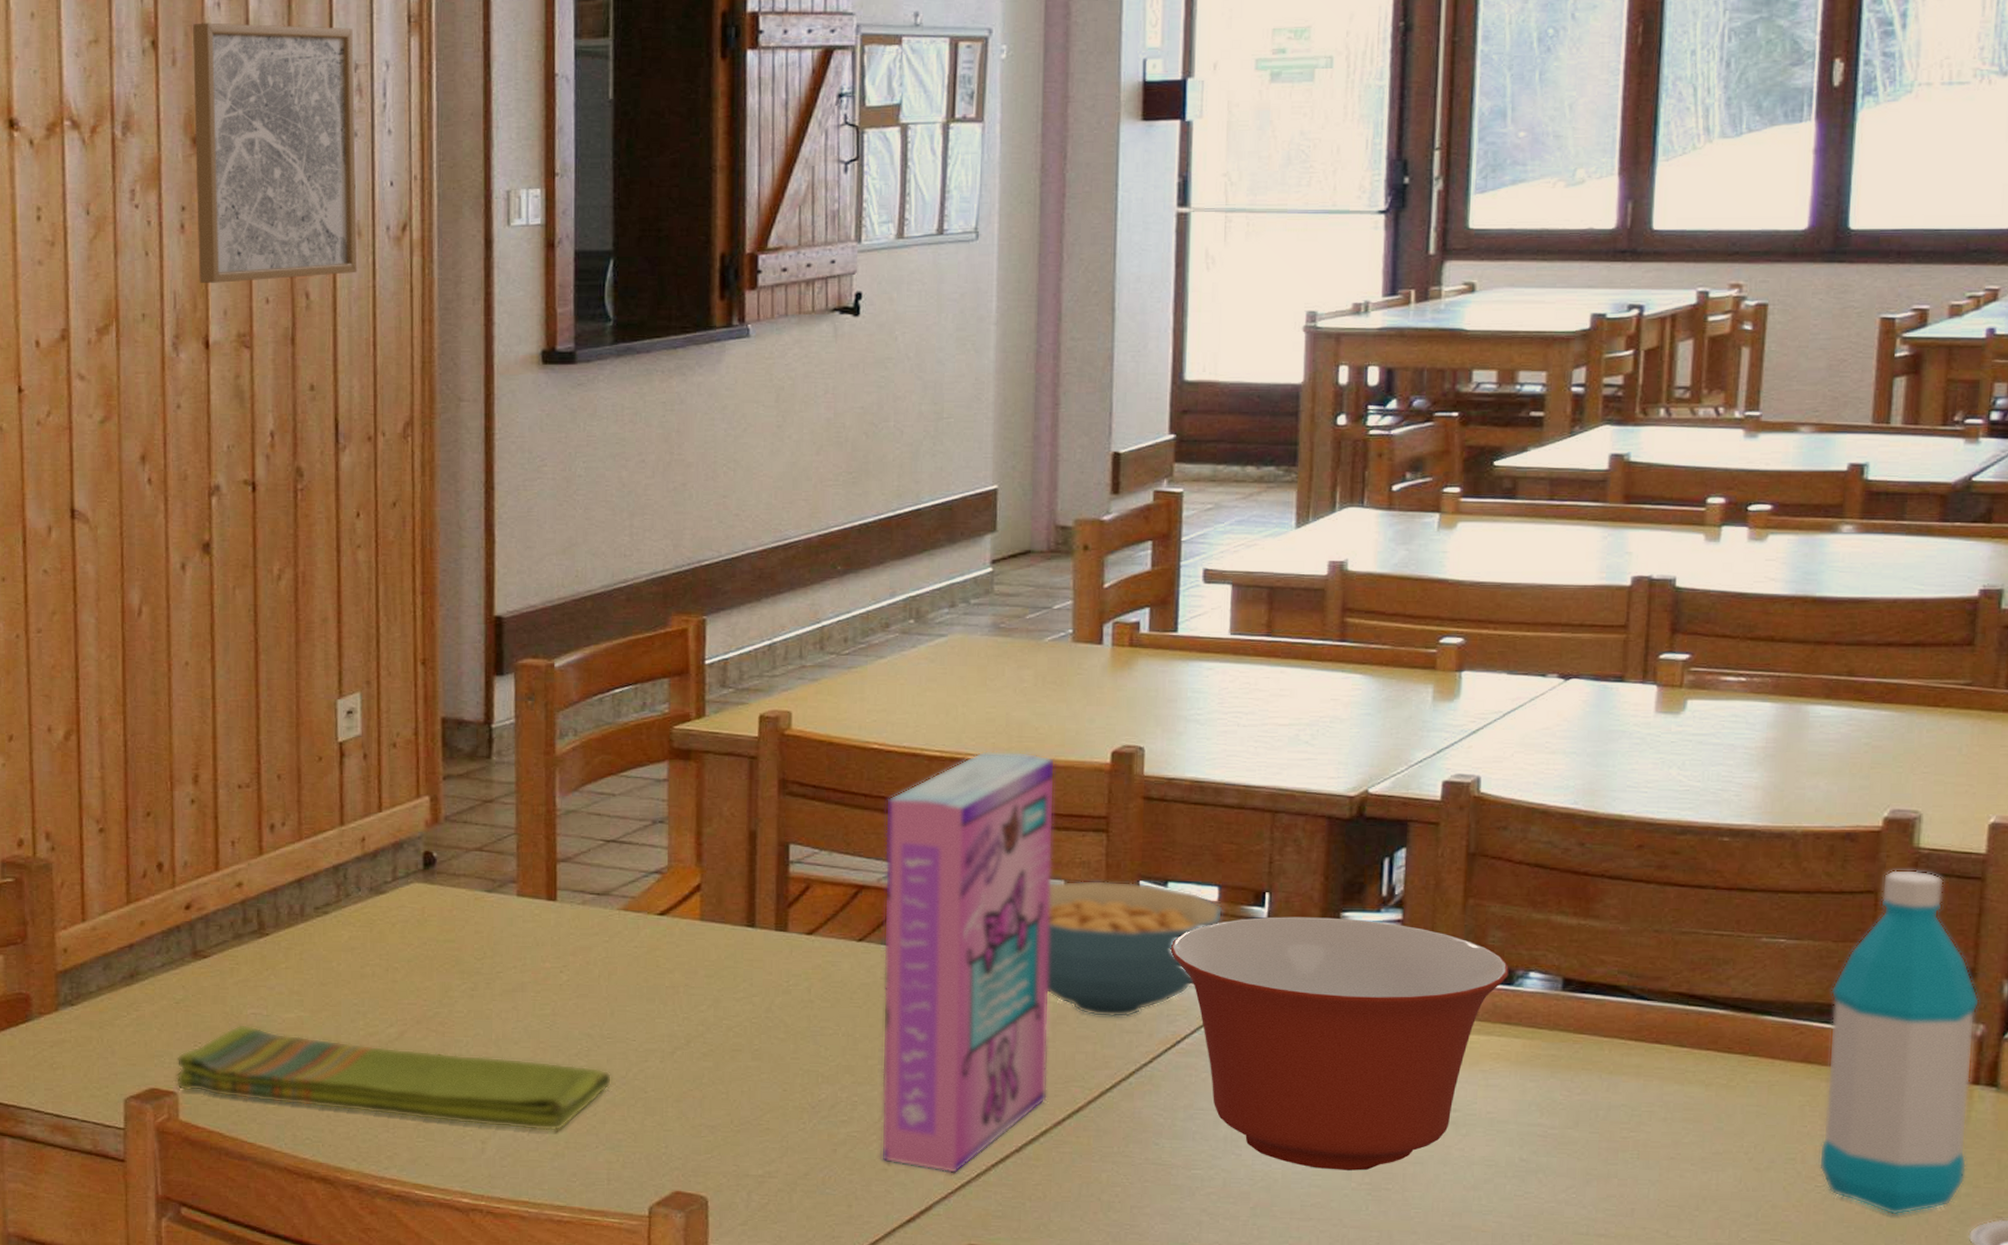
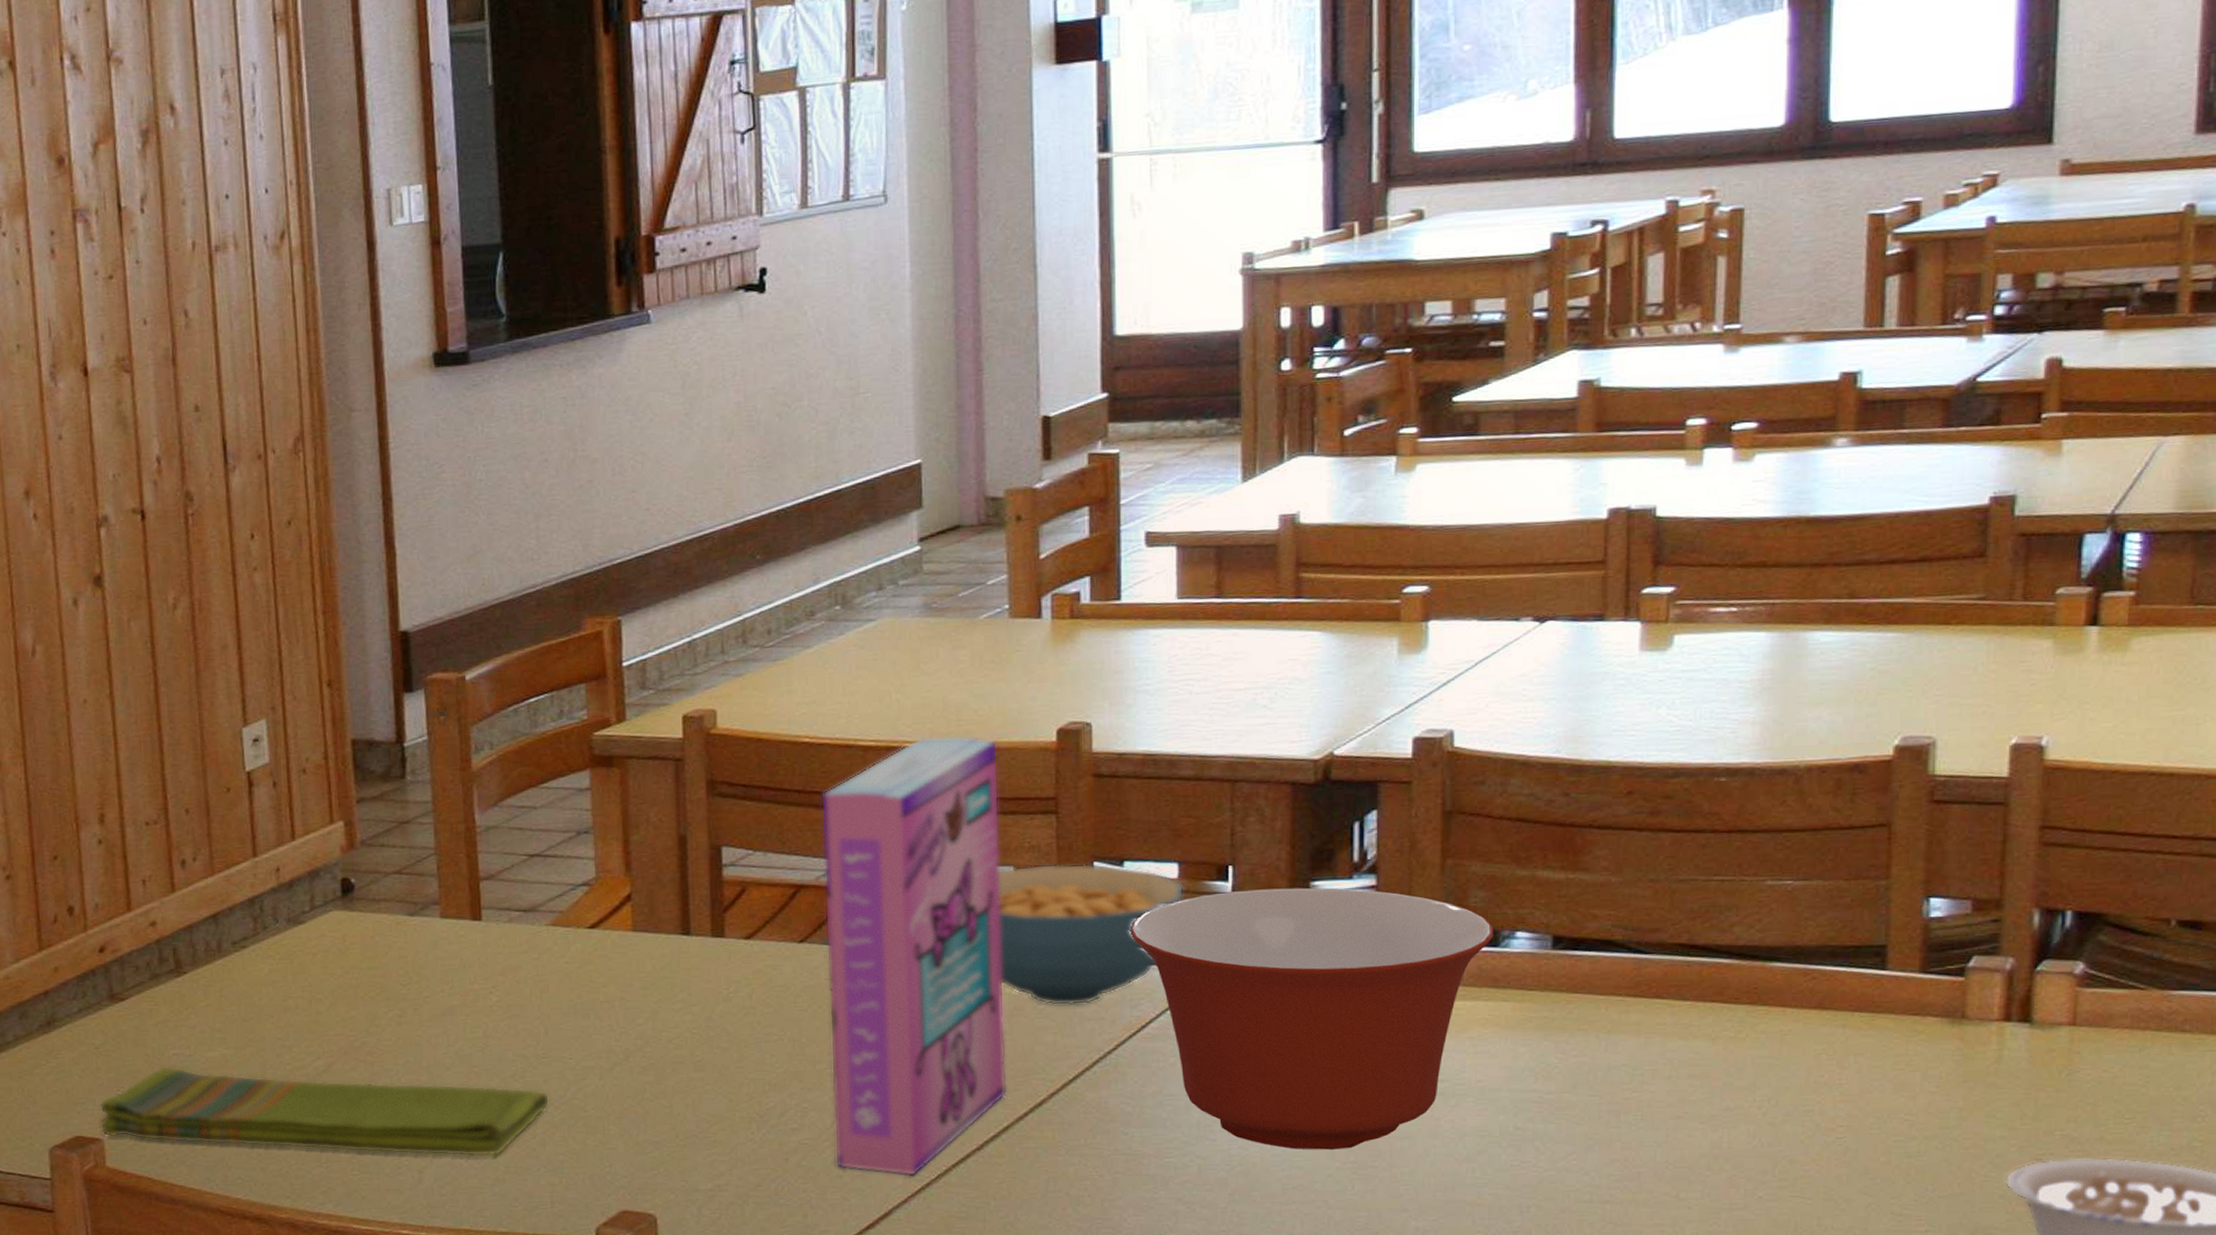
wall art: present [192,22,358,283] -> none [49,32,236,309]
water bottle: present [1818,869,1980,1215] -> none [1838,798,2008,1164]

